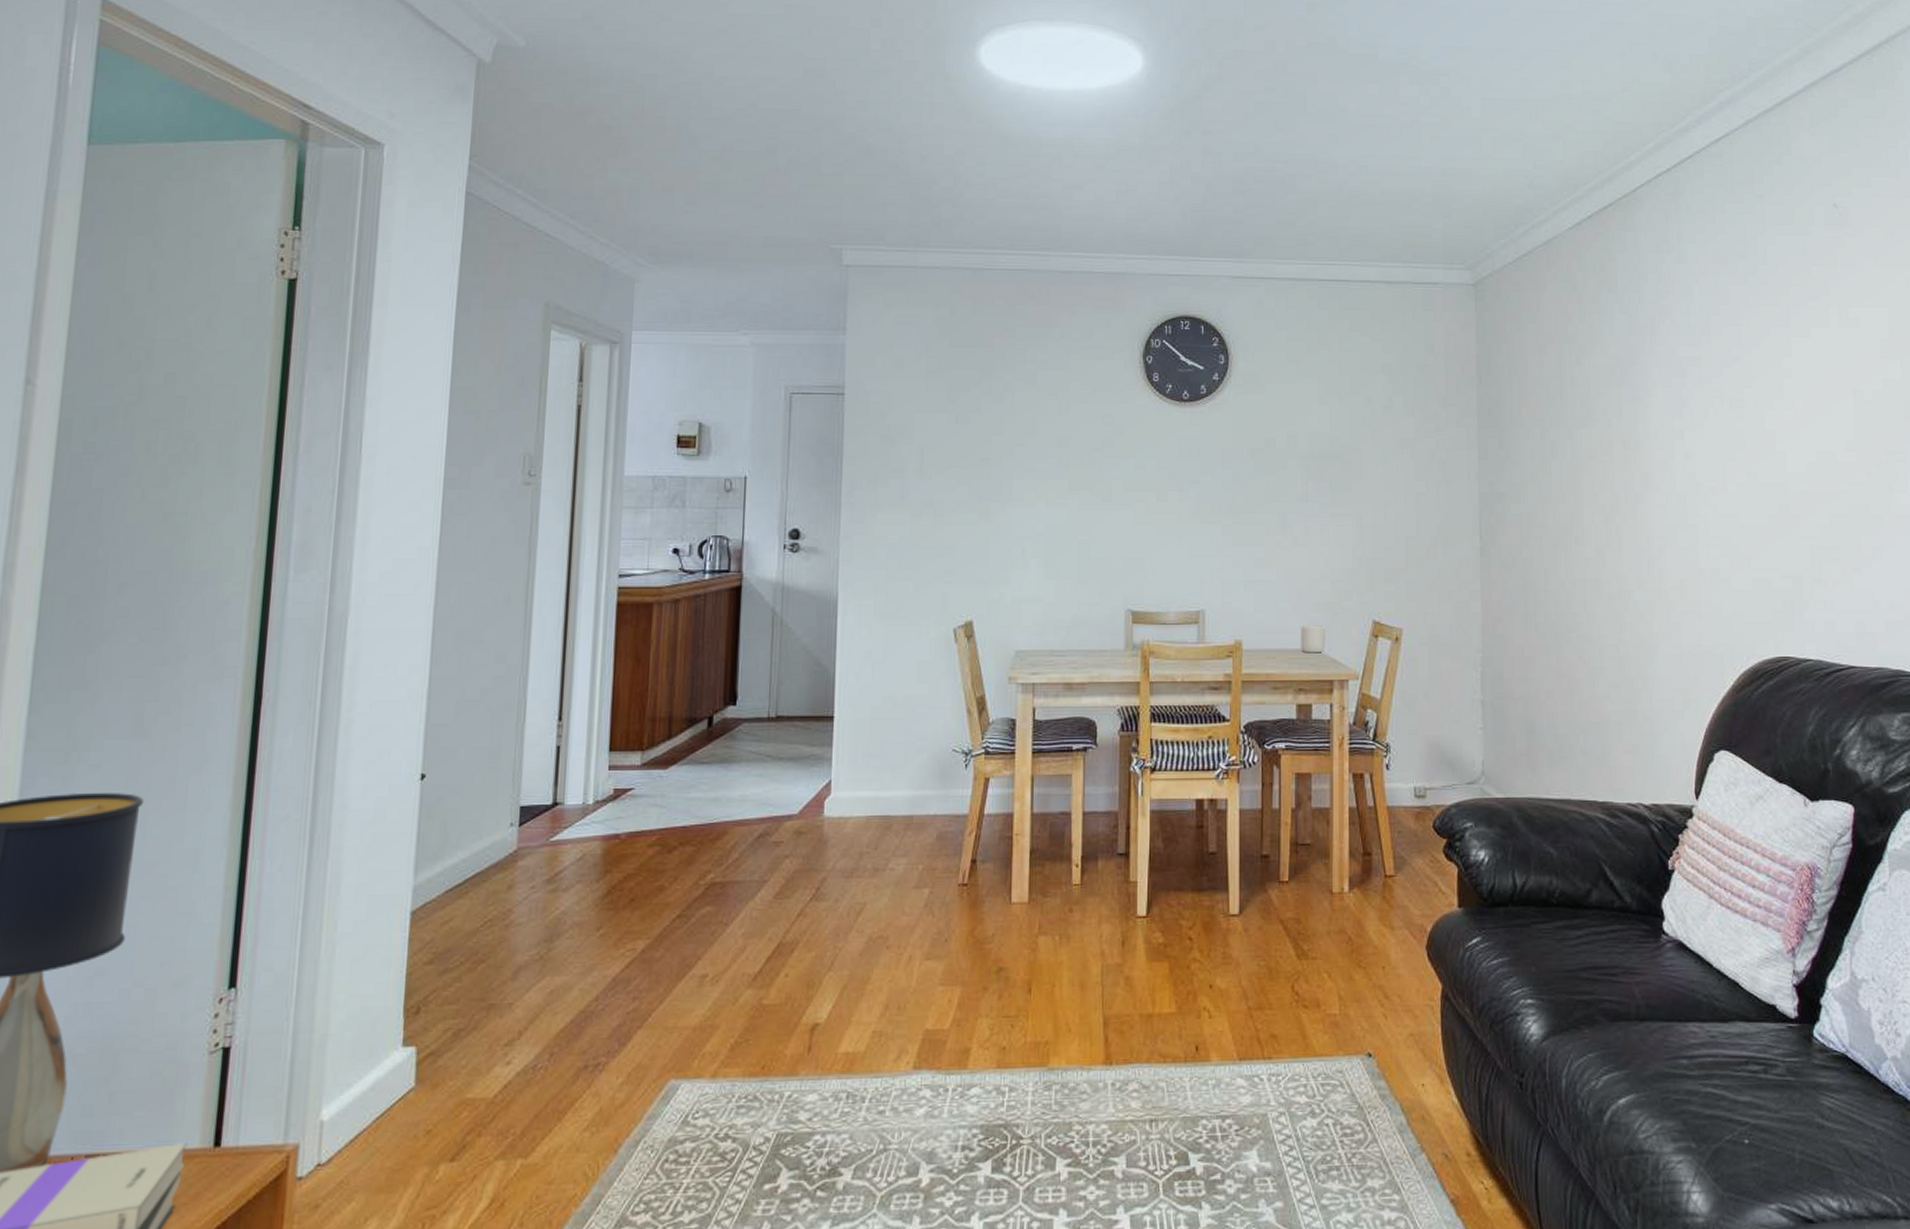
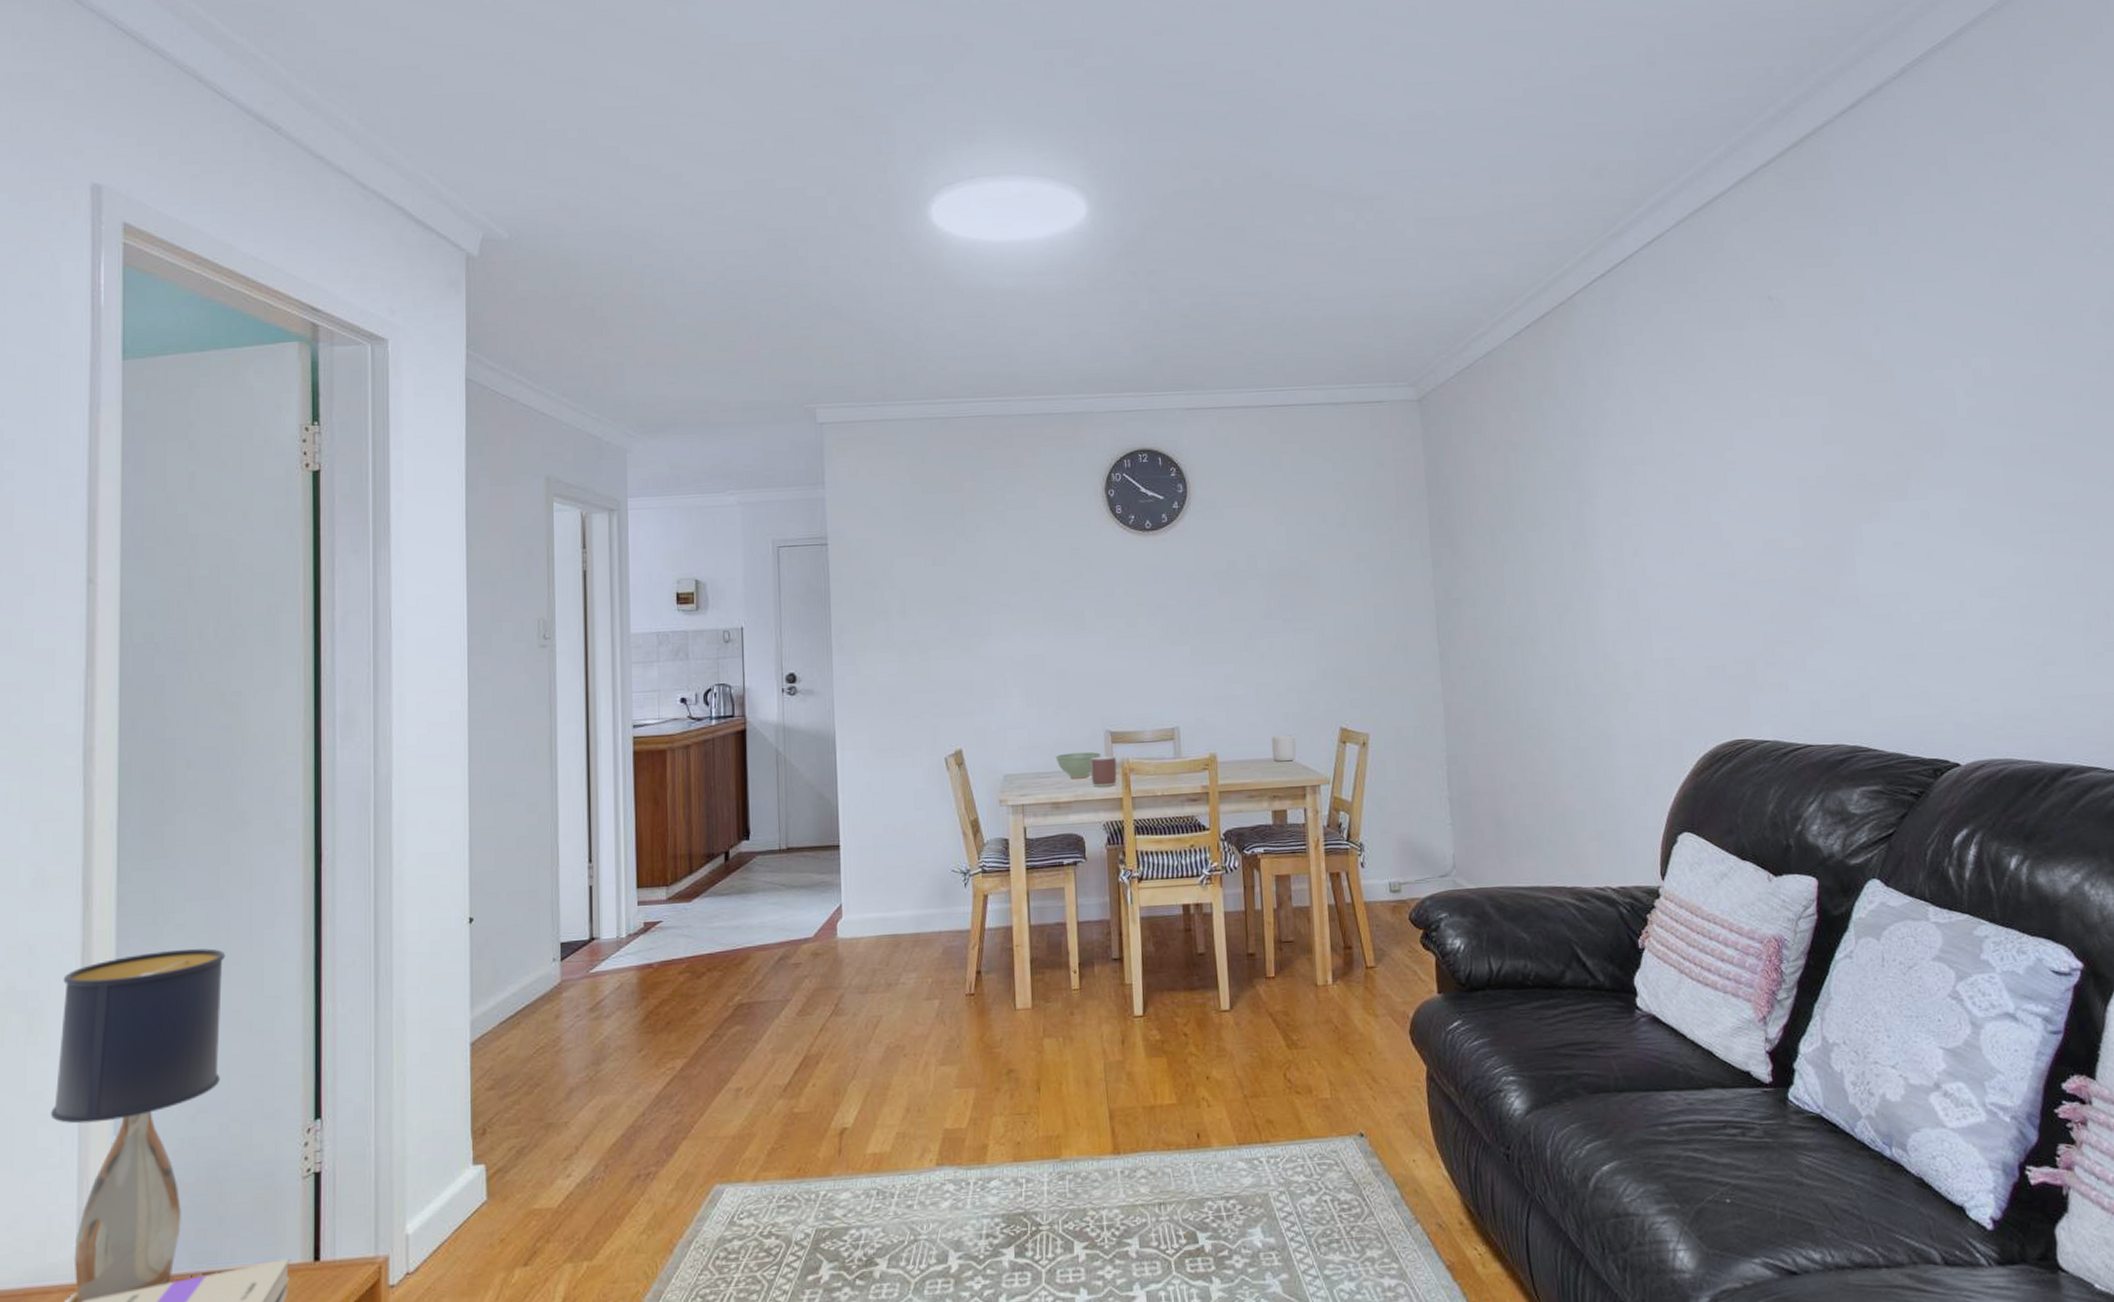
bowl: none [1071,631,1120,661] -> present [1055,751,1101,780]
mug: none [1108,636,1136,669] -> present [1090,755,1117,787]

